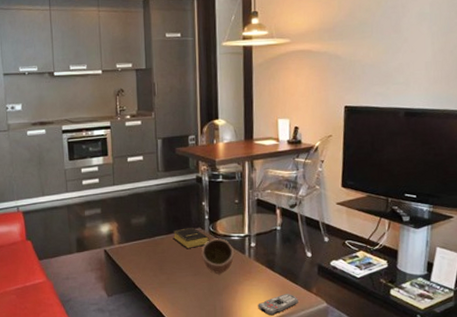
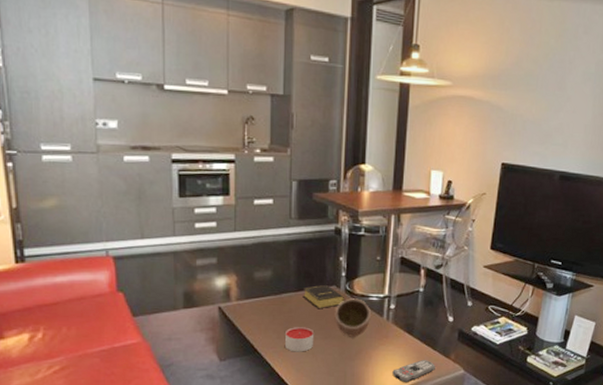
candle: none [160,265,185,288] -> present [285,327,315,352]

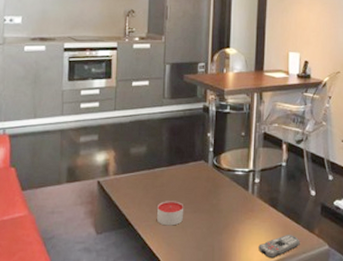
book: present [302,284,345,309] -> none [173,159,213,184]
decorative bowl: present [334,298,371,337] -> none [203,173,237,211]

